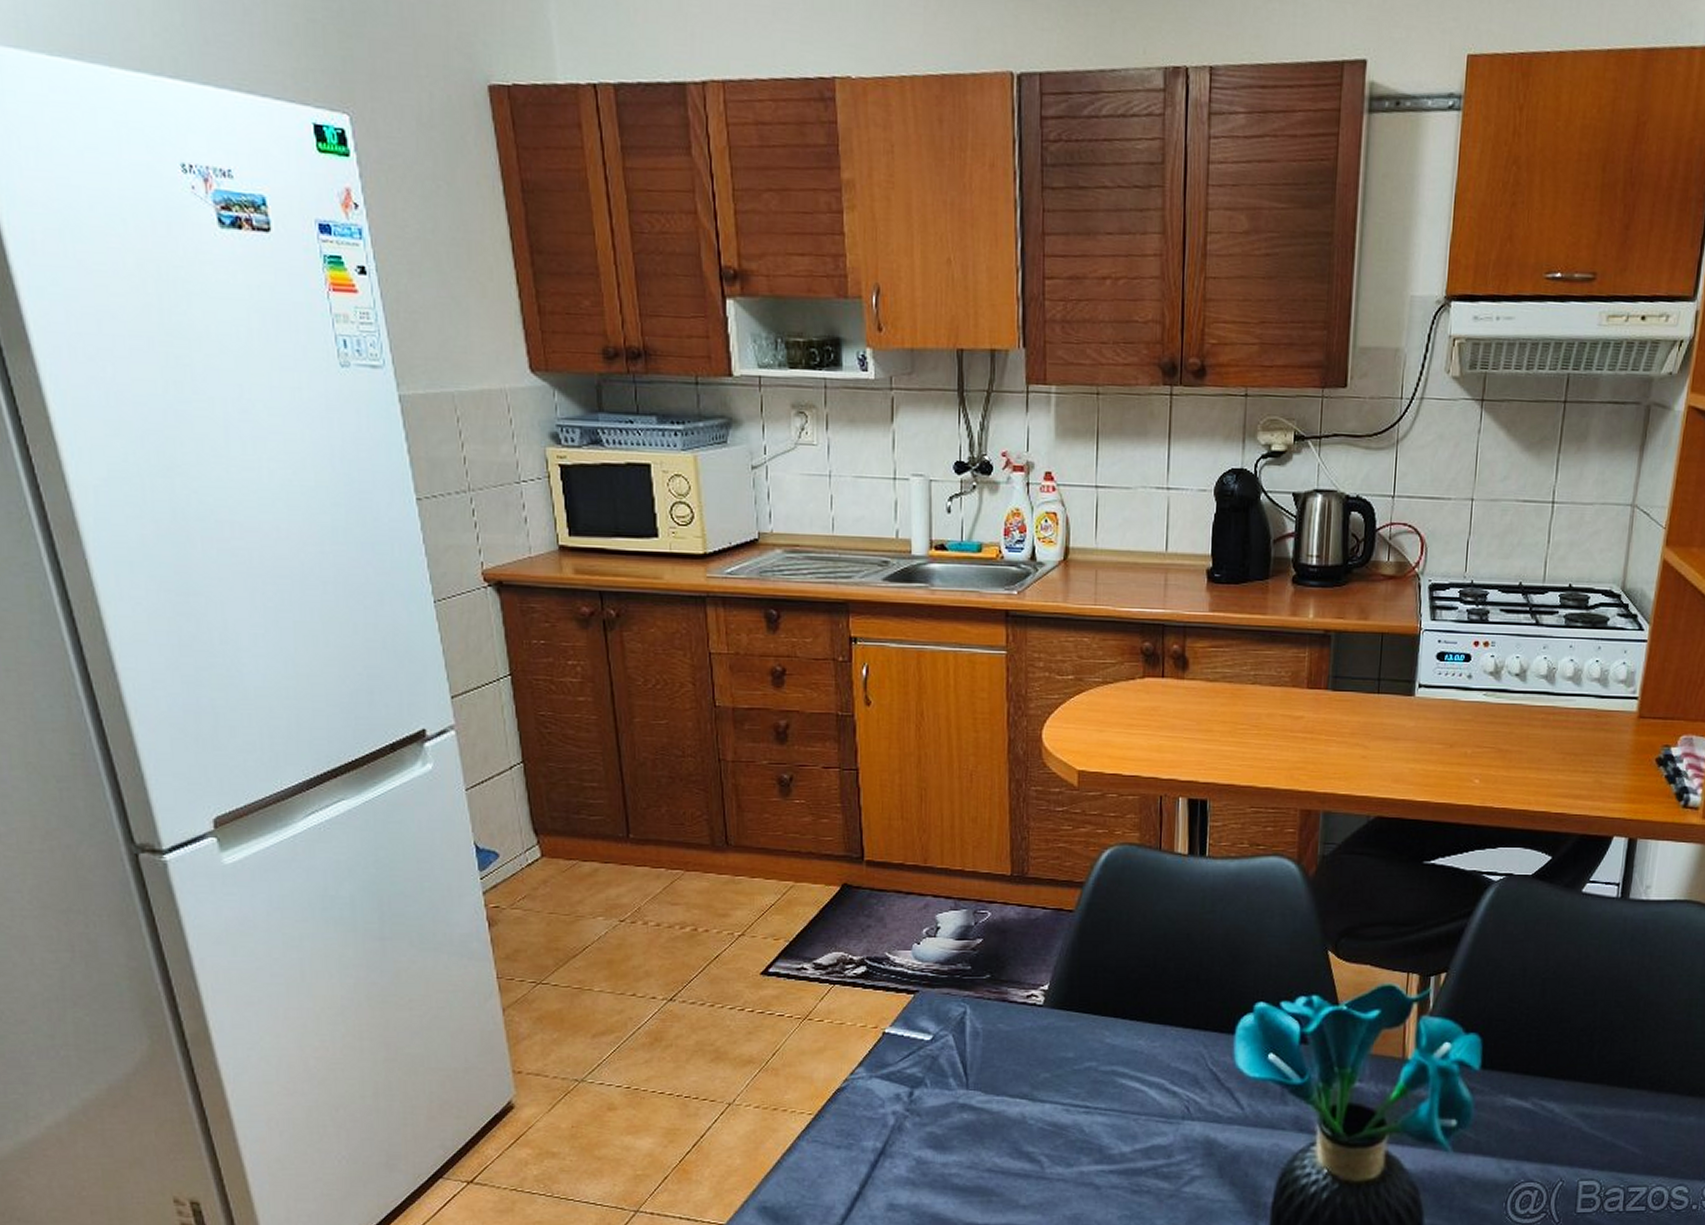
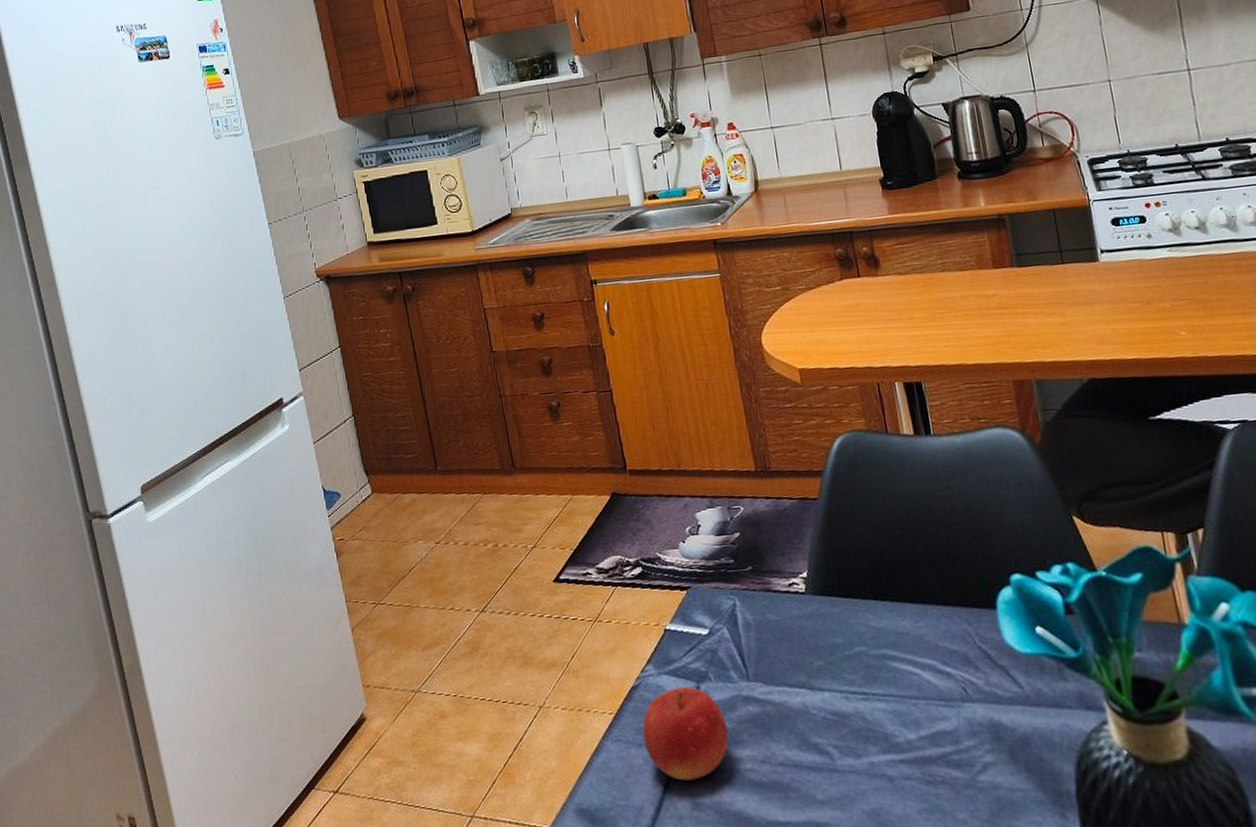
fruit: none [843,1092,937,1183] -> present [642,687,729,781]

